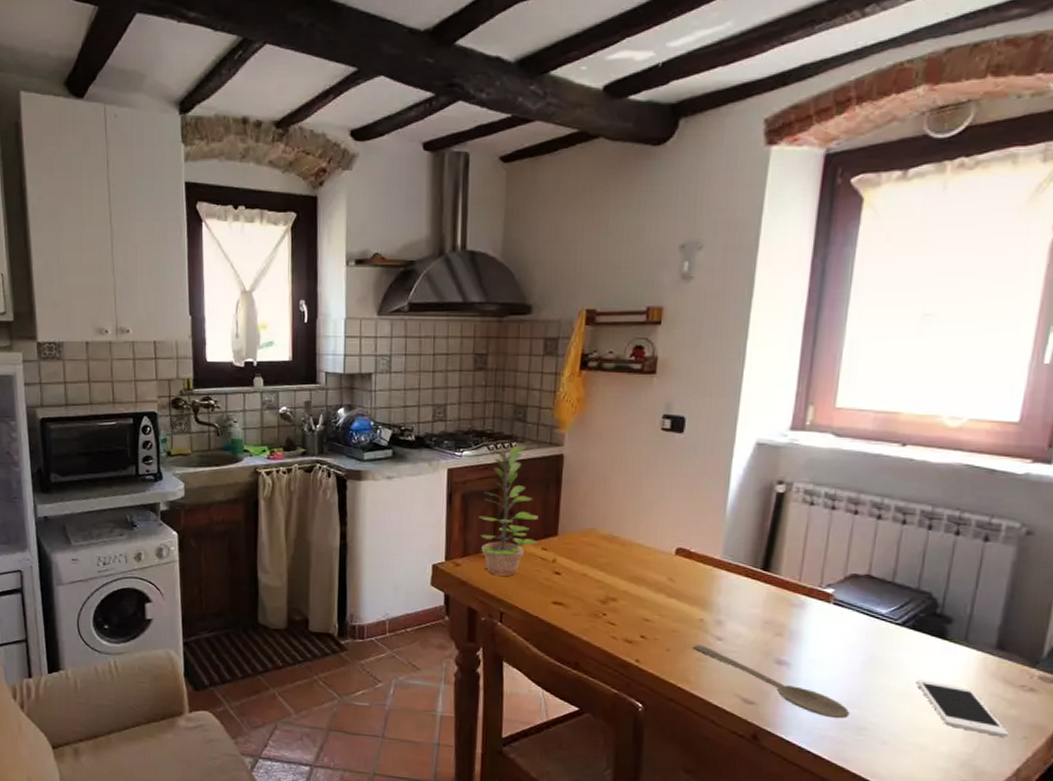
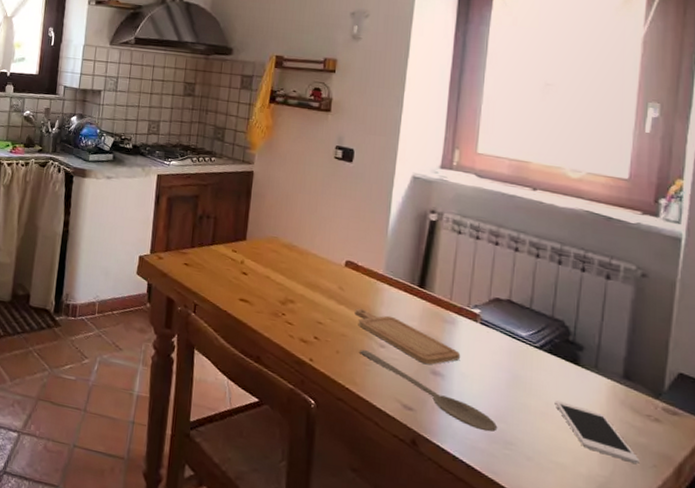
plant: present [478,445,539,576] -> none [180,160,231,272]
chopping board: none [687,600,810,653] -> present [355,308,461,364]

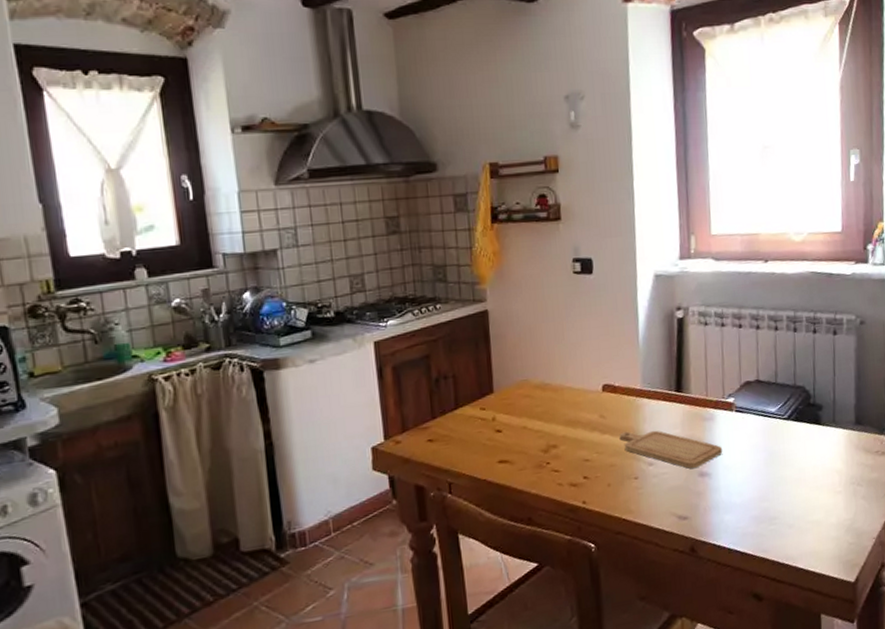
wooden spoon: present [360,349,498,432] -> none [630,473,762,516]
cell phone: present [554,400,640,464] -> none [805,462,874,499]

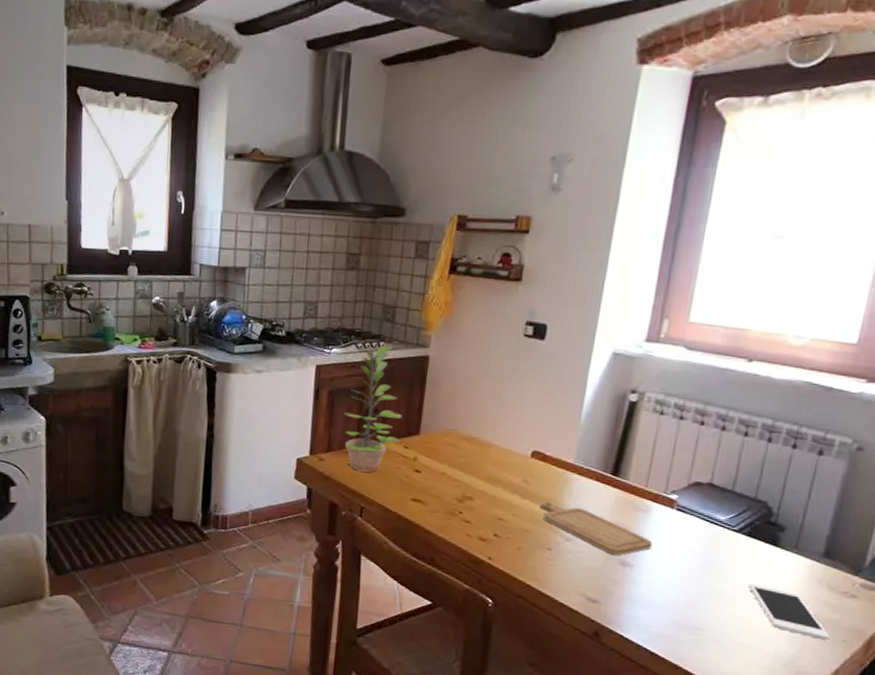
plant: none [413,306,475,446] -> present [344,345,402,473]
cell phone: none [805,462,874,499] -> present [748,583,830,640]

